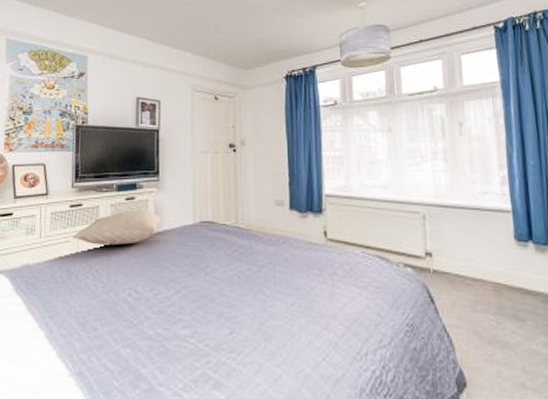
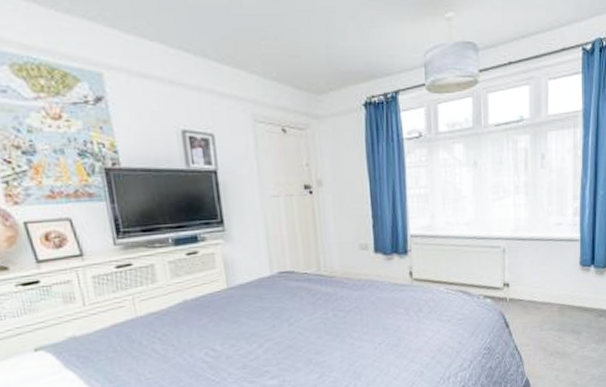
pillow: present [72,211,162,245] -> none [126,265,233,308]

